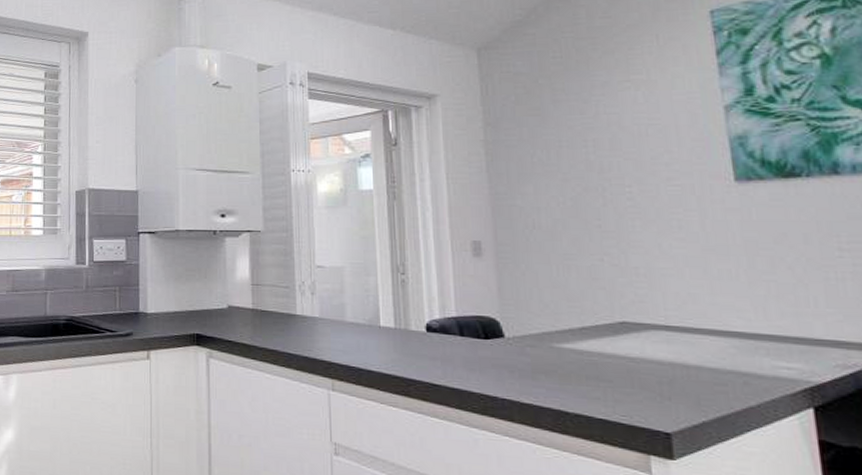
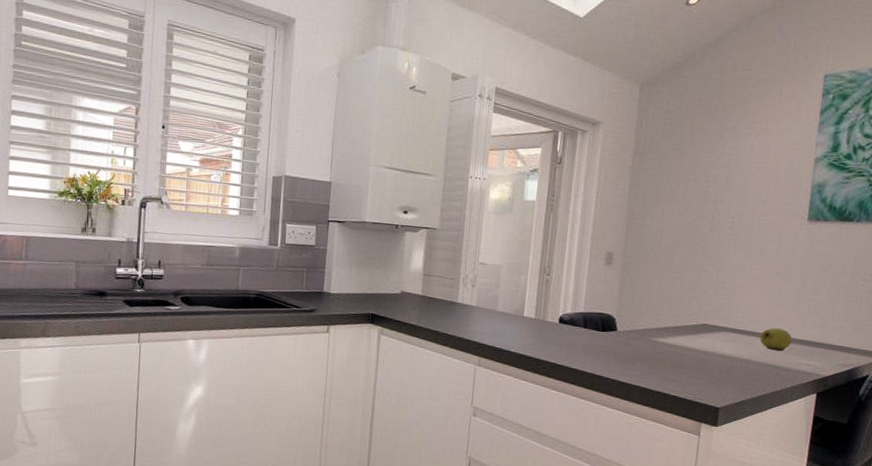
fruit: none [707,320,756,351] -> present [760,327,792,351]

